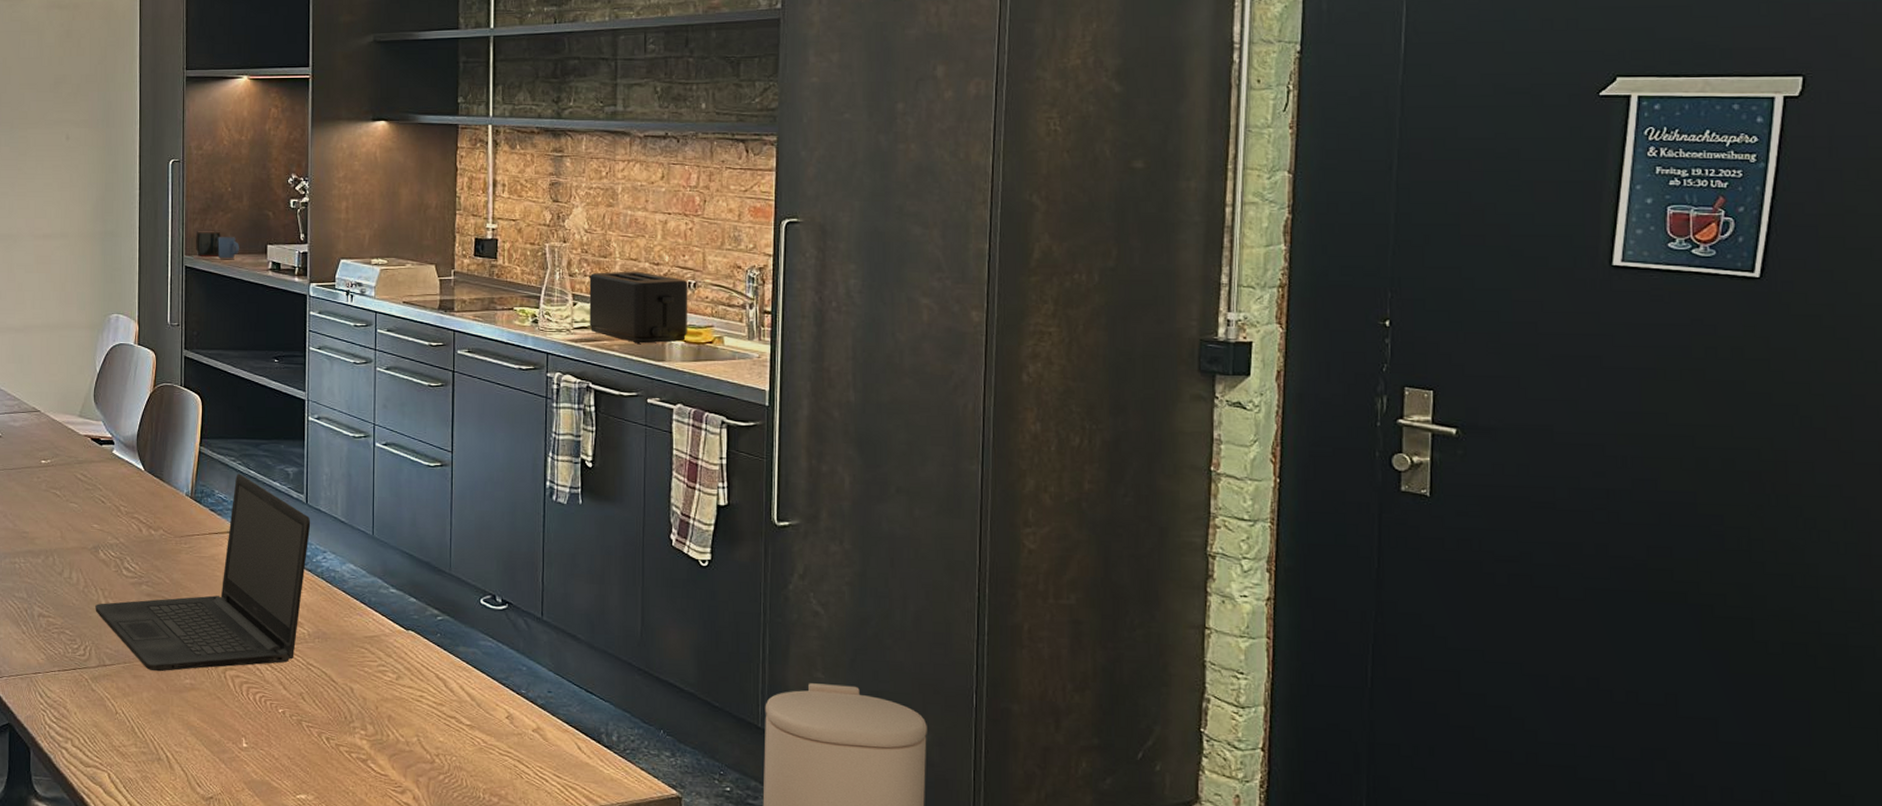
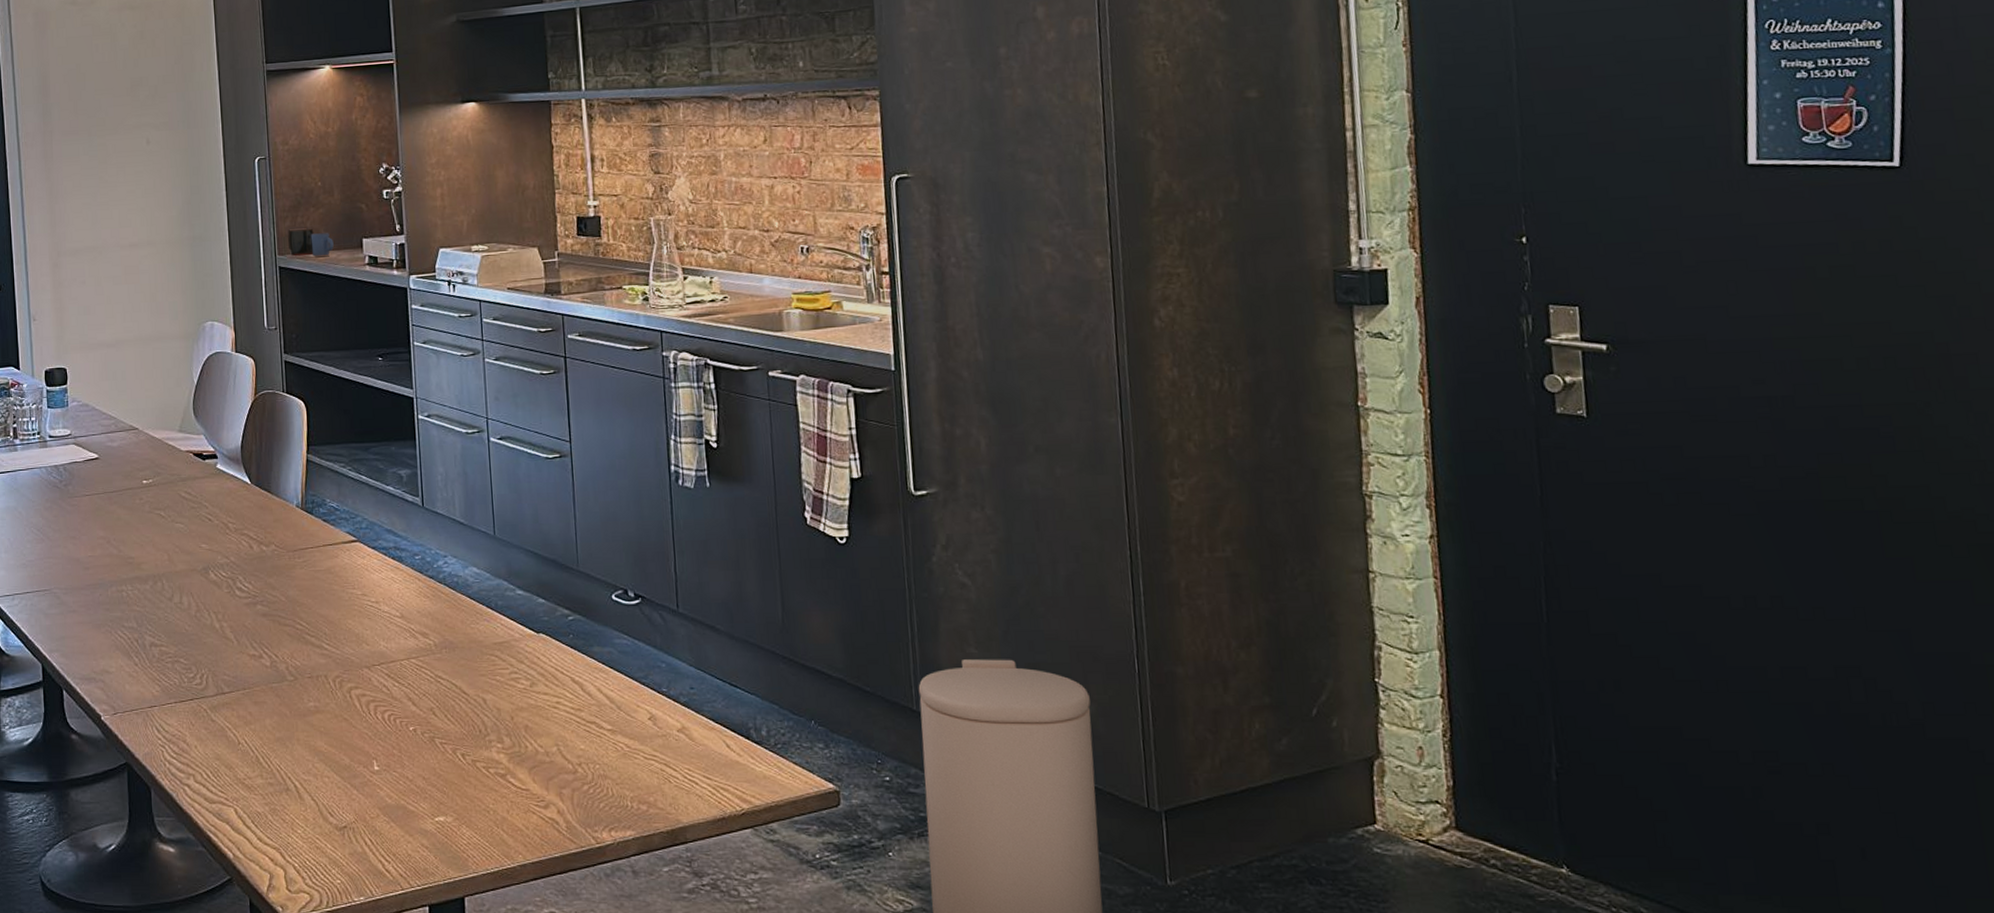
laptop: present [95,474,311,672] -> none [209,480,429,696]
toaster: present [589,271,688,344] -> none [698,239,804,315]

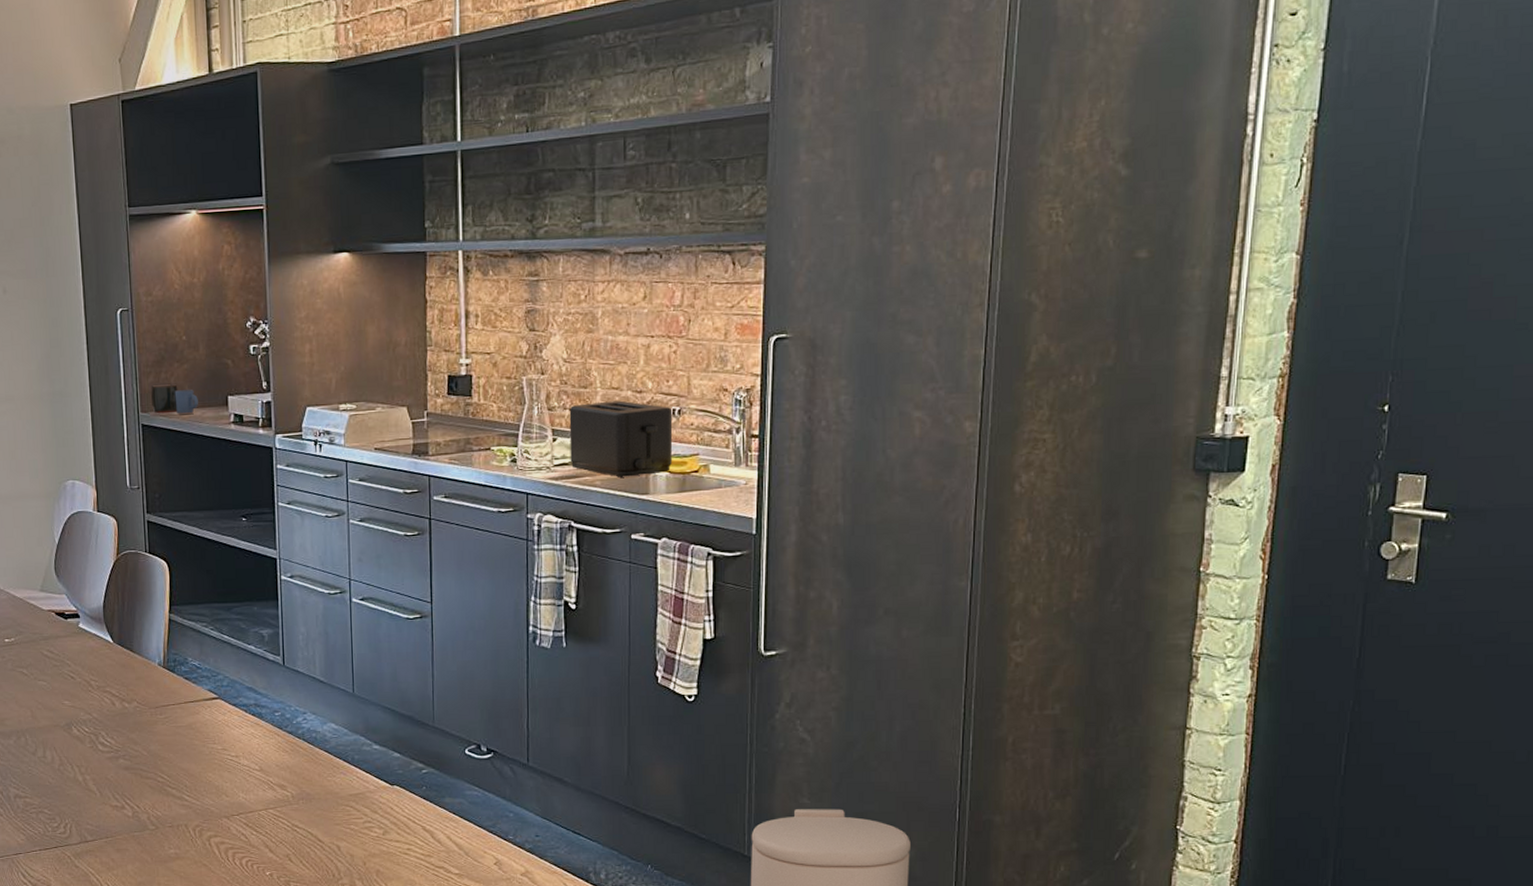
toaster: none [698,239,804,315] -> present [569,400,673,478]

